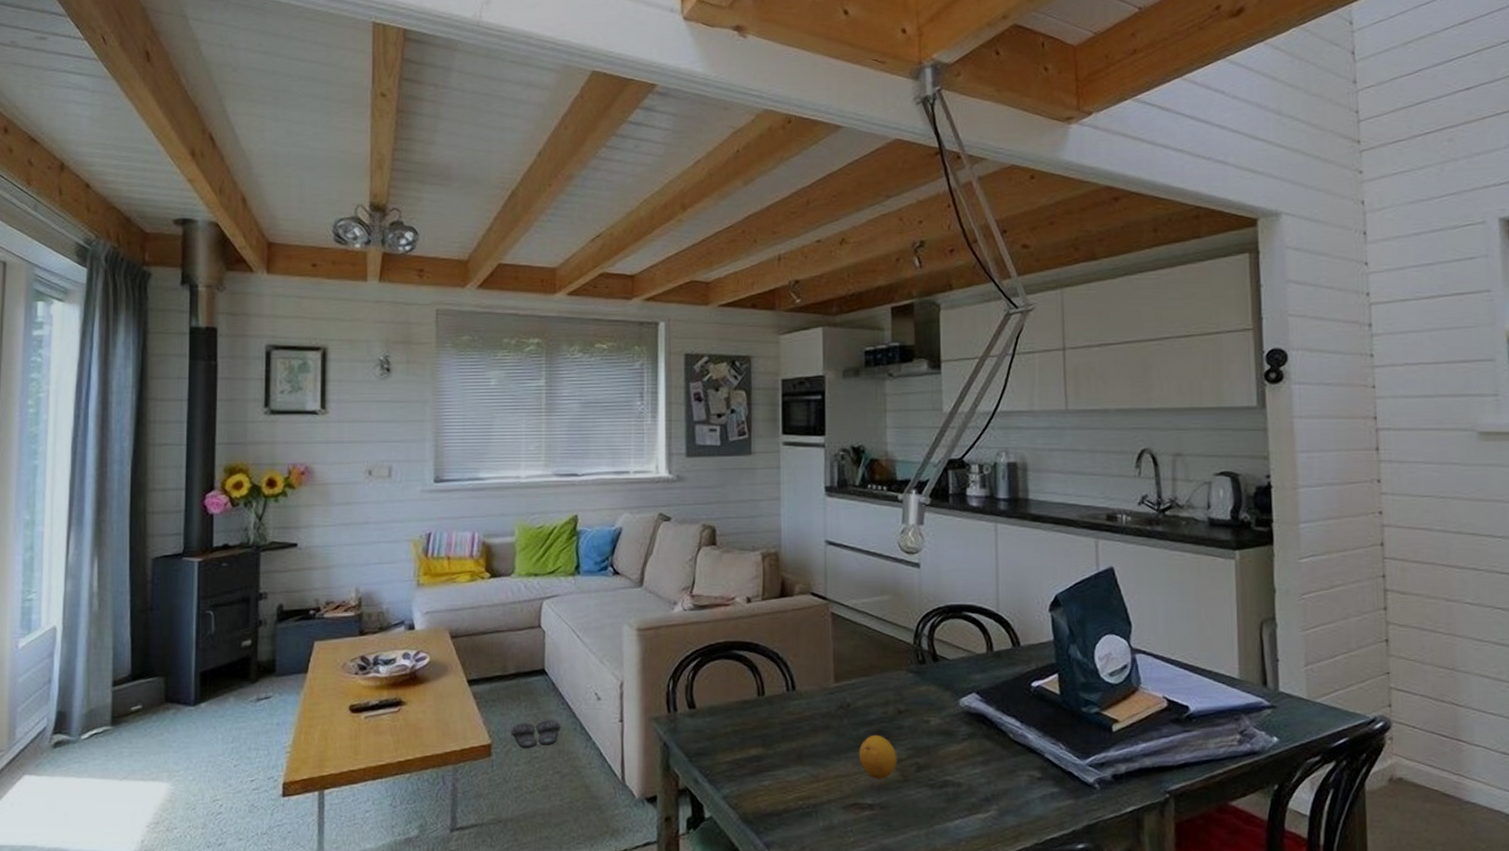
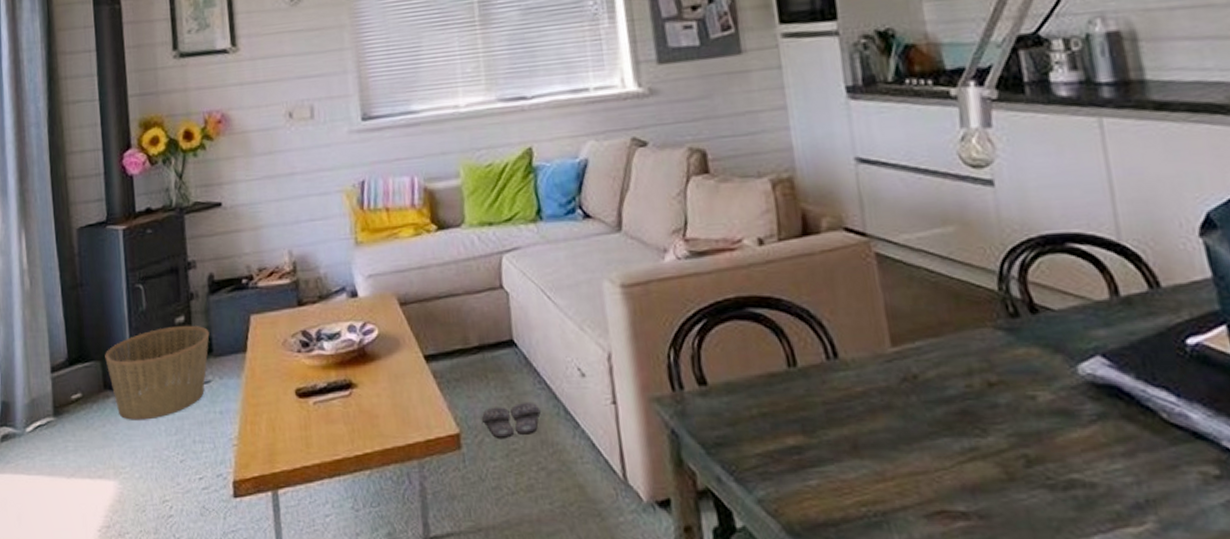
basket: none [169,648,274,730] -> present [105,325,210,420]
fruit: present [858,734,897,779] -> none [937,416,996,478]

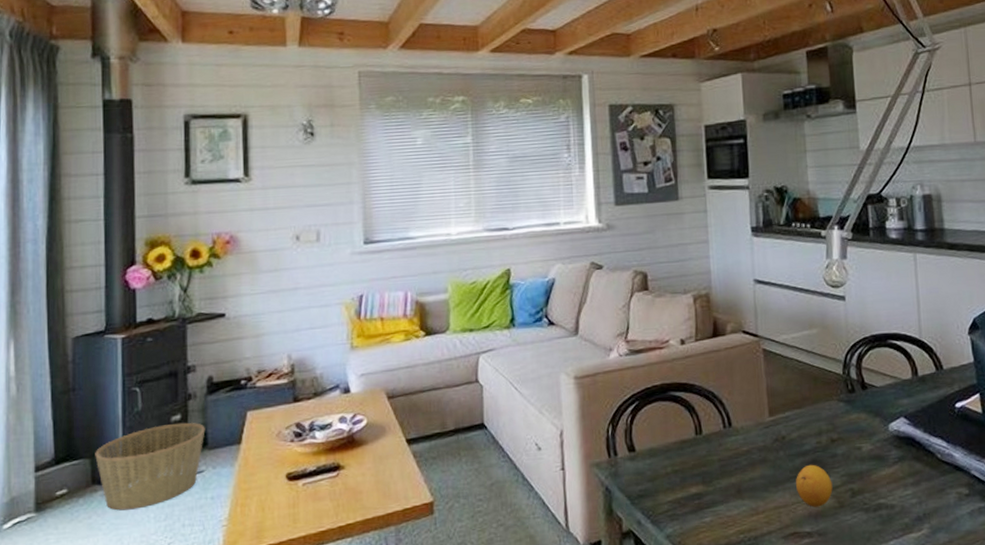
slippers: present [482,401,541,438] -> none [453,472,503,503]
fruit: none [937,416,996,478] -> present [795,464,833,508]

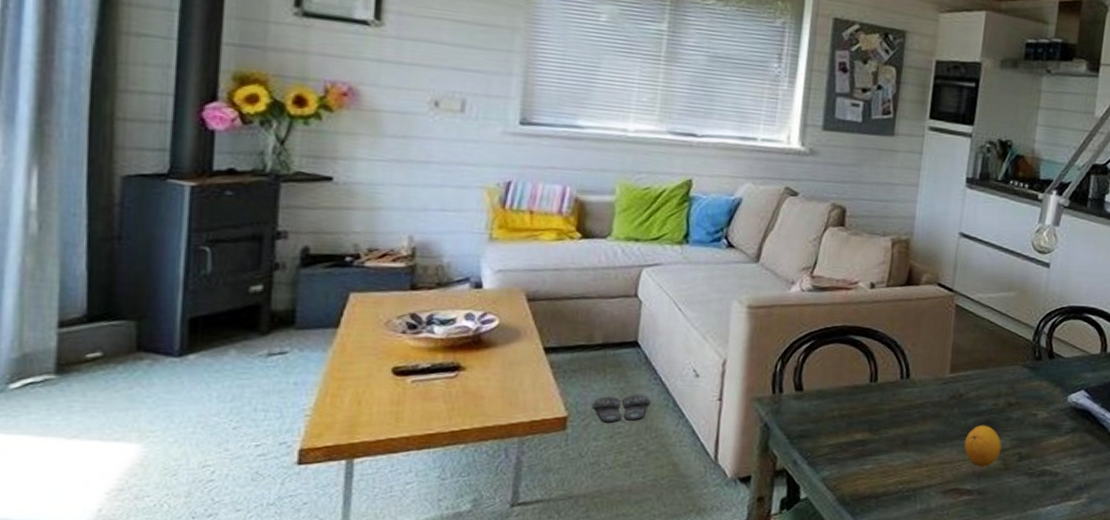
basket: present [95,422,205,511] -> none [143,294,294,385]
slippers: none [453,472,503,503] -> present [593,394,651,423]

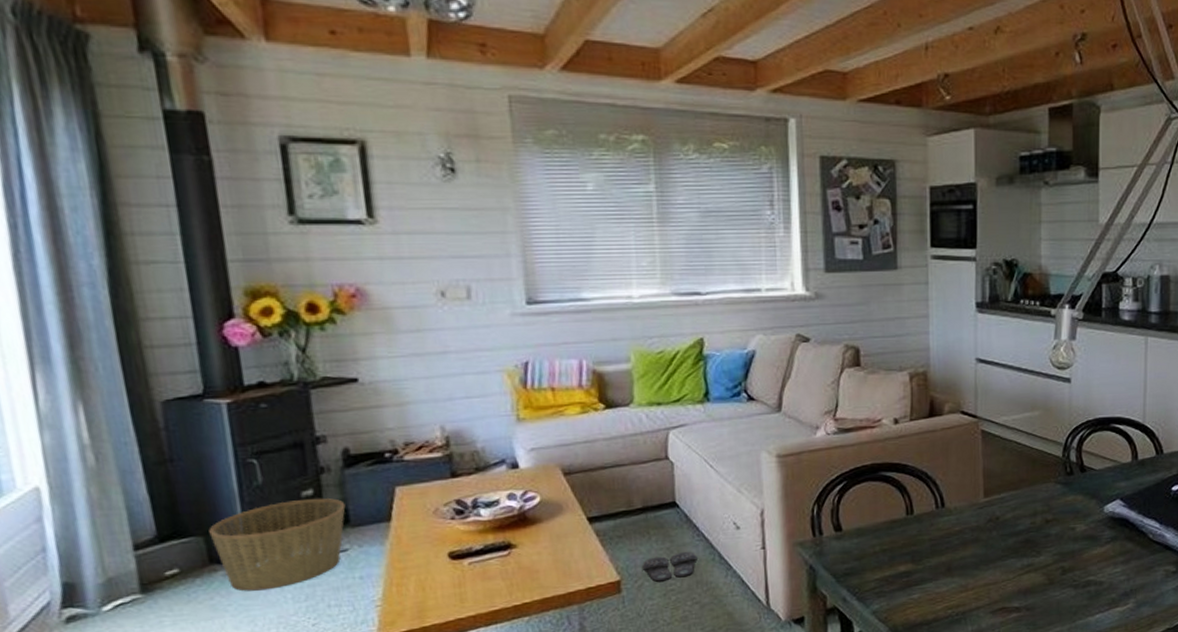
basket: none [143,294,294,385] -> present [209,498,346,591]
fruit: present [964,425,1002,467] -> none [1006,544,1044,584]

